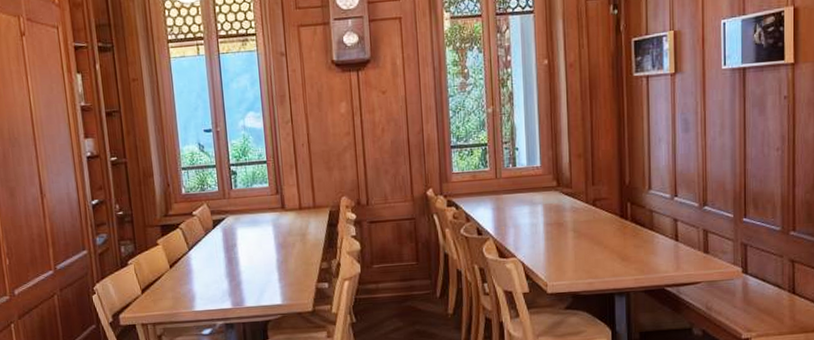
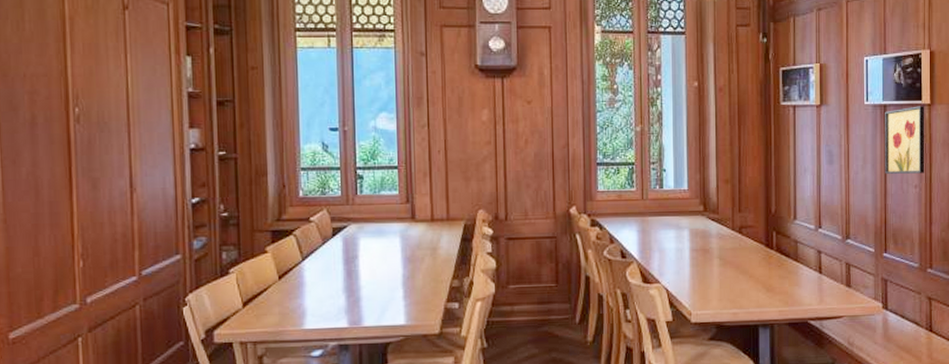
wall art: none [744,65,788,138] -> present [885,106,925,174]

